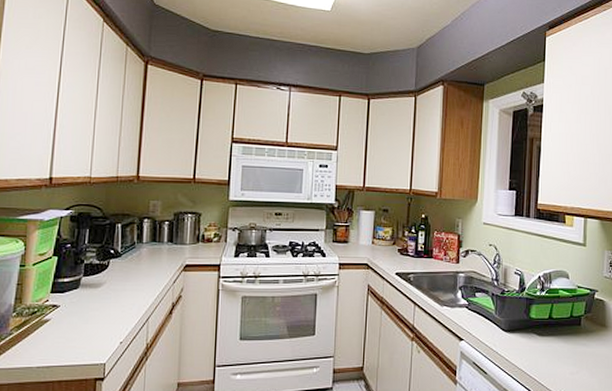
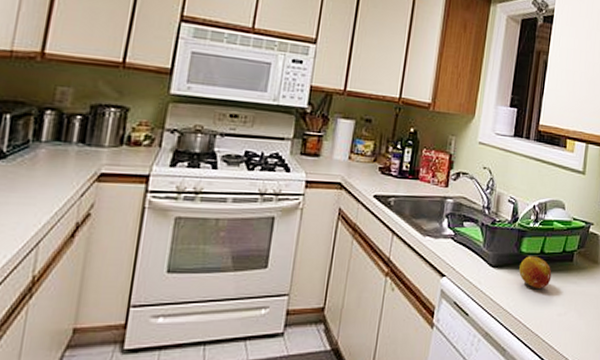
fruit: none [530,321,561,350] -> present [519,256,552,288]

